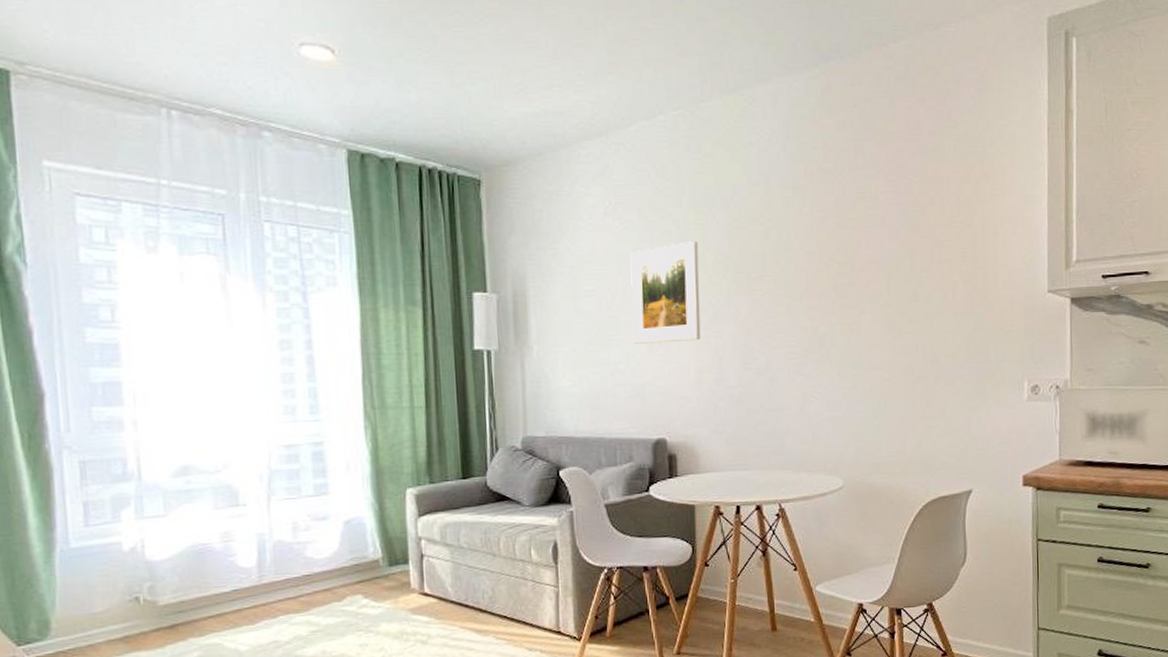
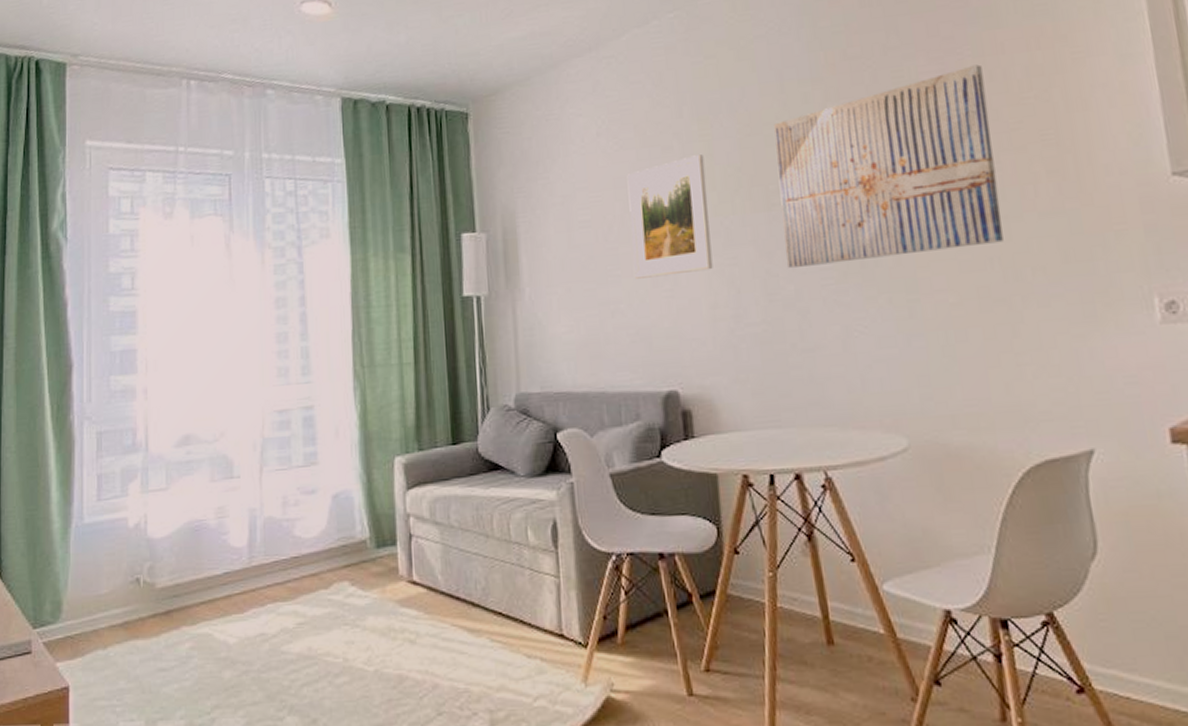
wall art: none [759,190,928,343] -> present [774,64,1004,268]

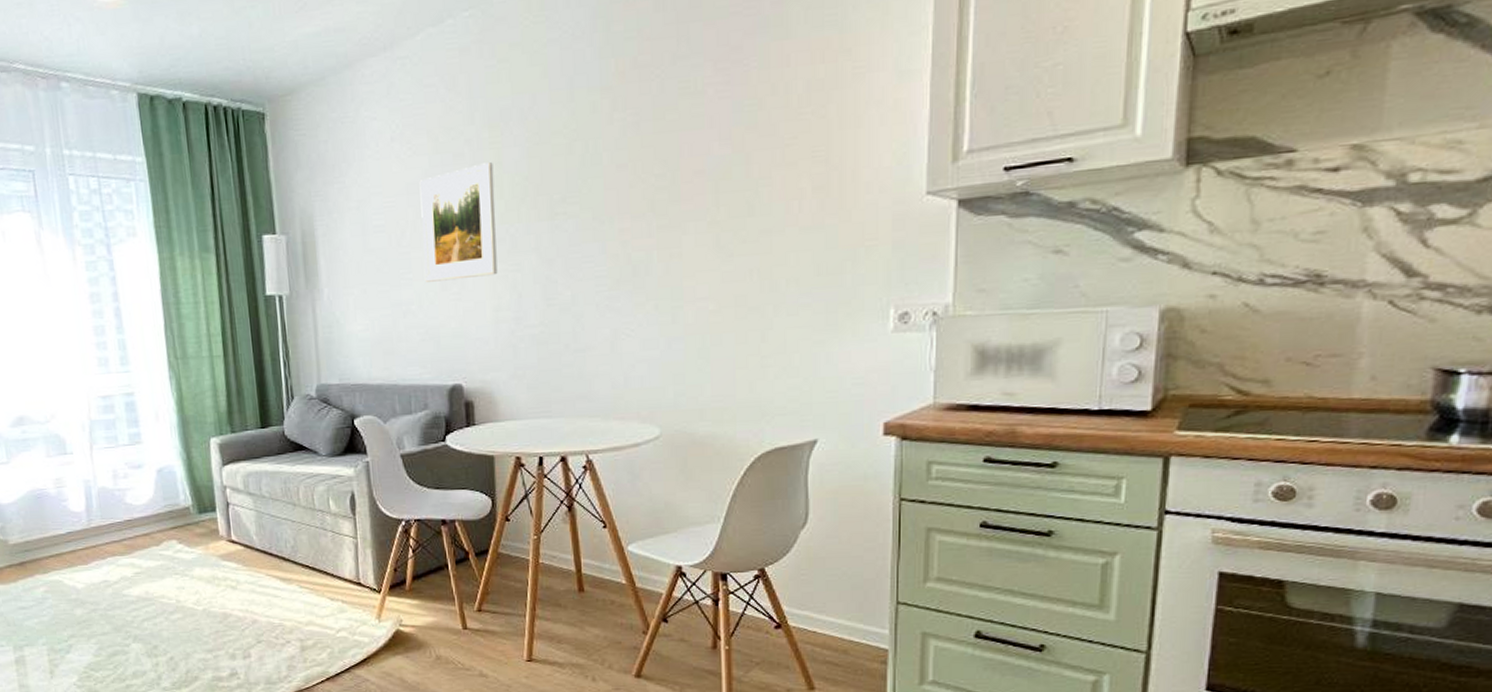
wall art: present [774,64,1004,268] -> none [562,77,766,275]

